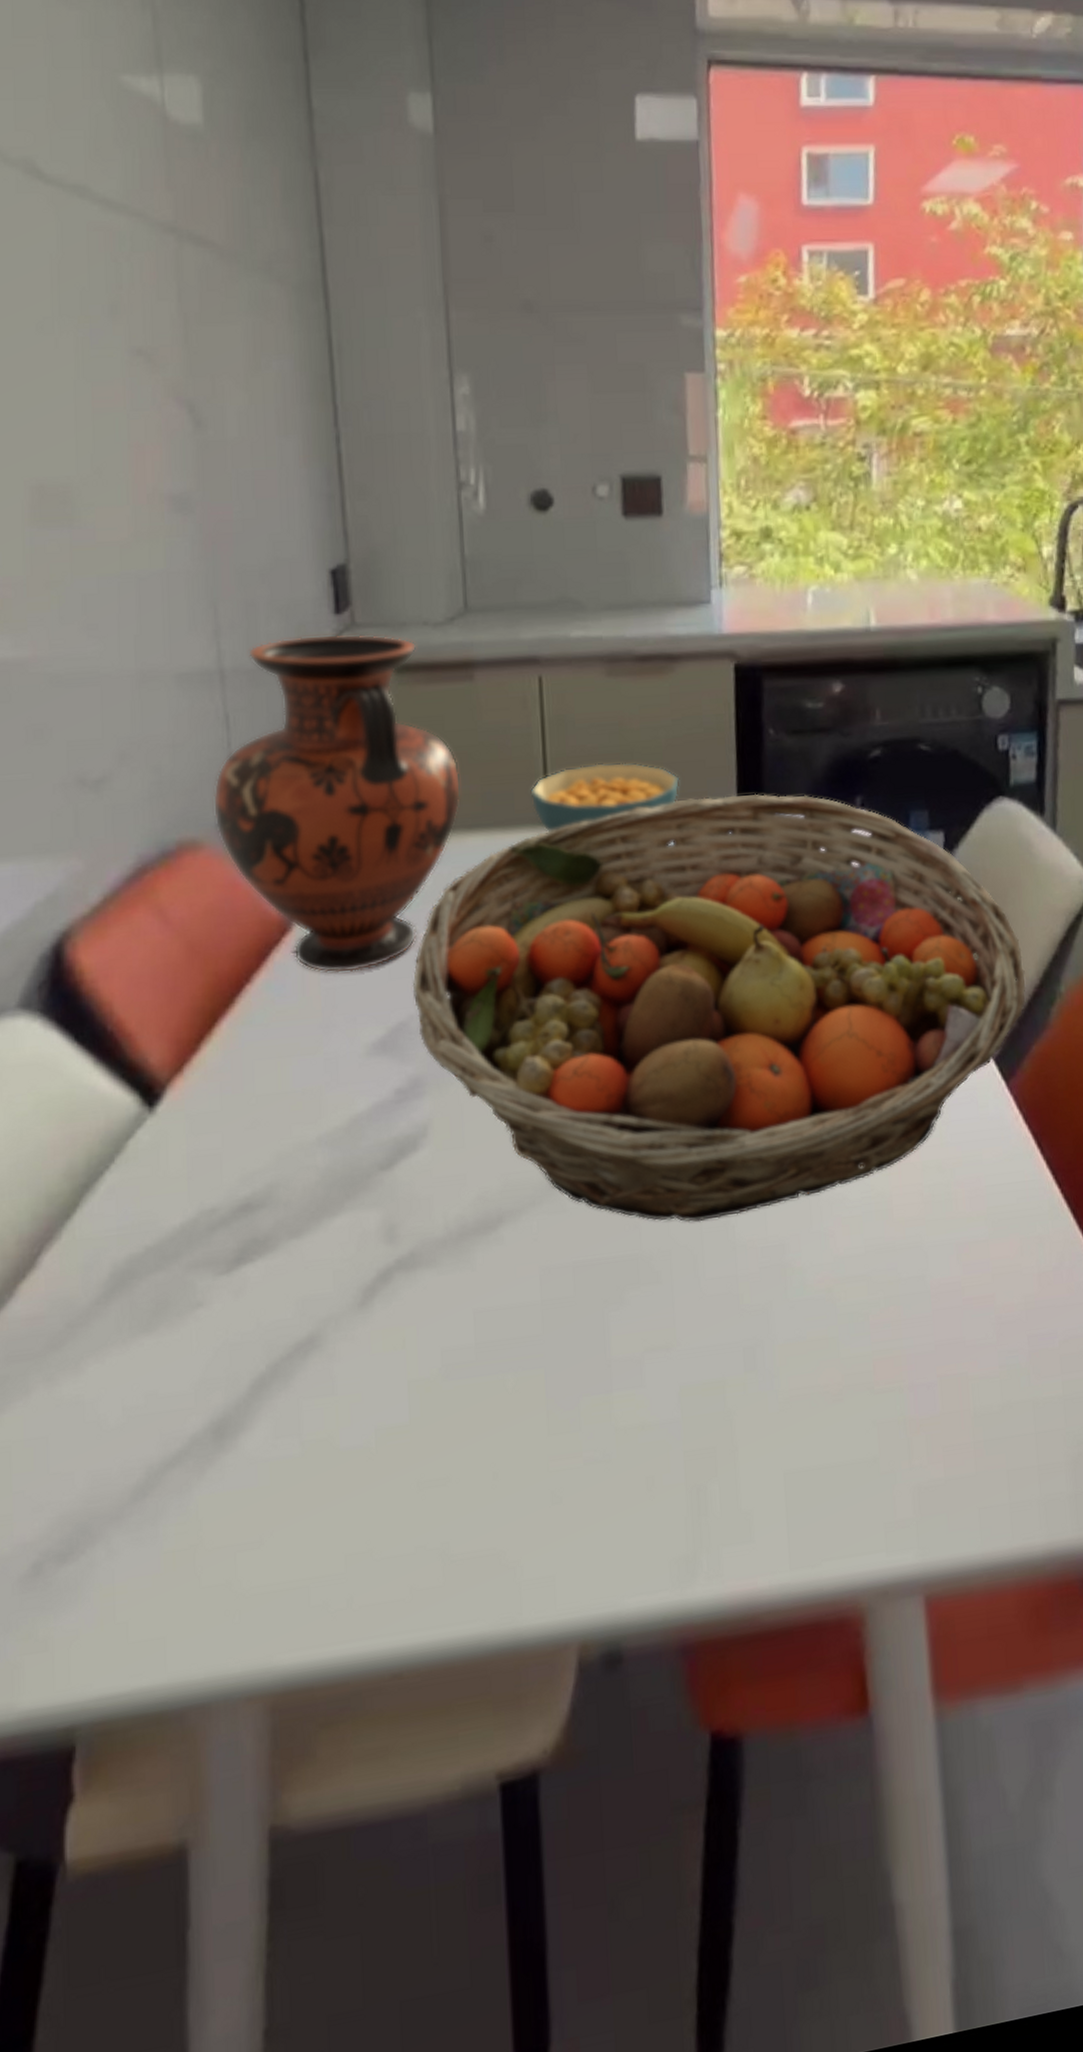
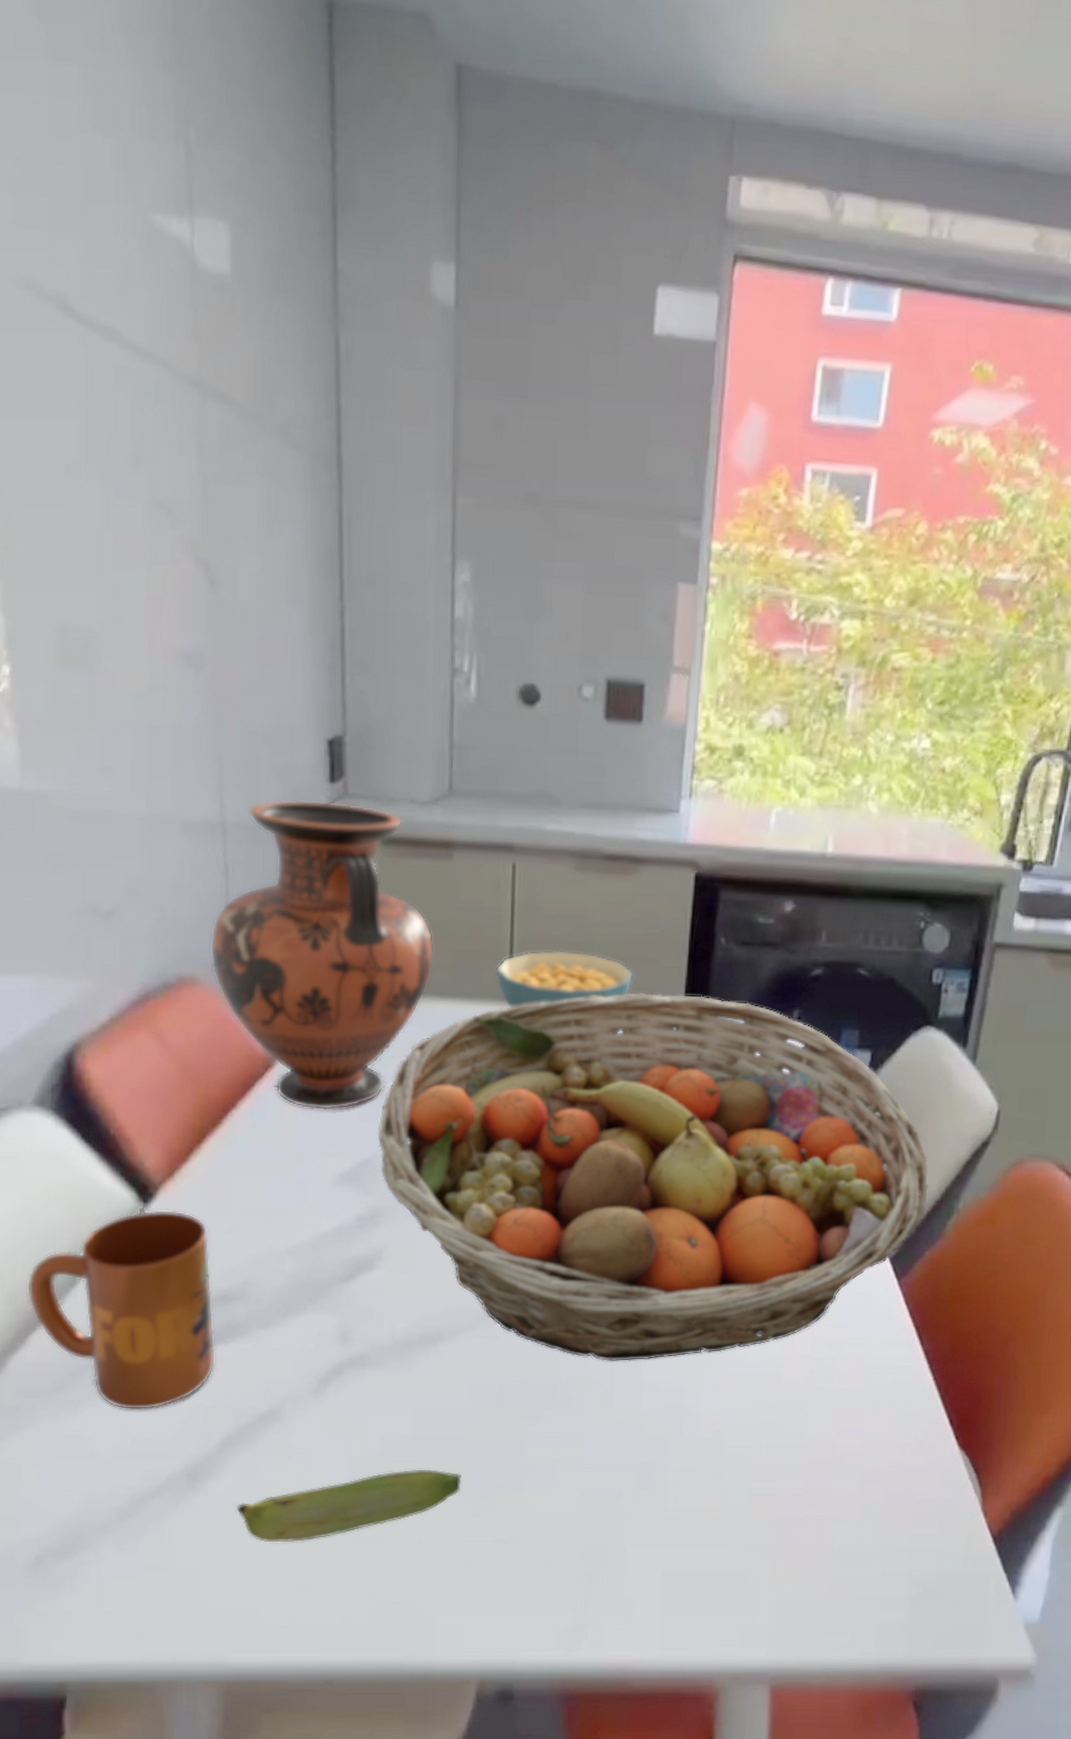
mug: none [14,1110,242,1361] -> present [26,1209,216,1411]
banana: none [275,1382,539,1504] -> present [237,1469,461,1543]

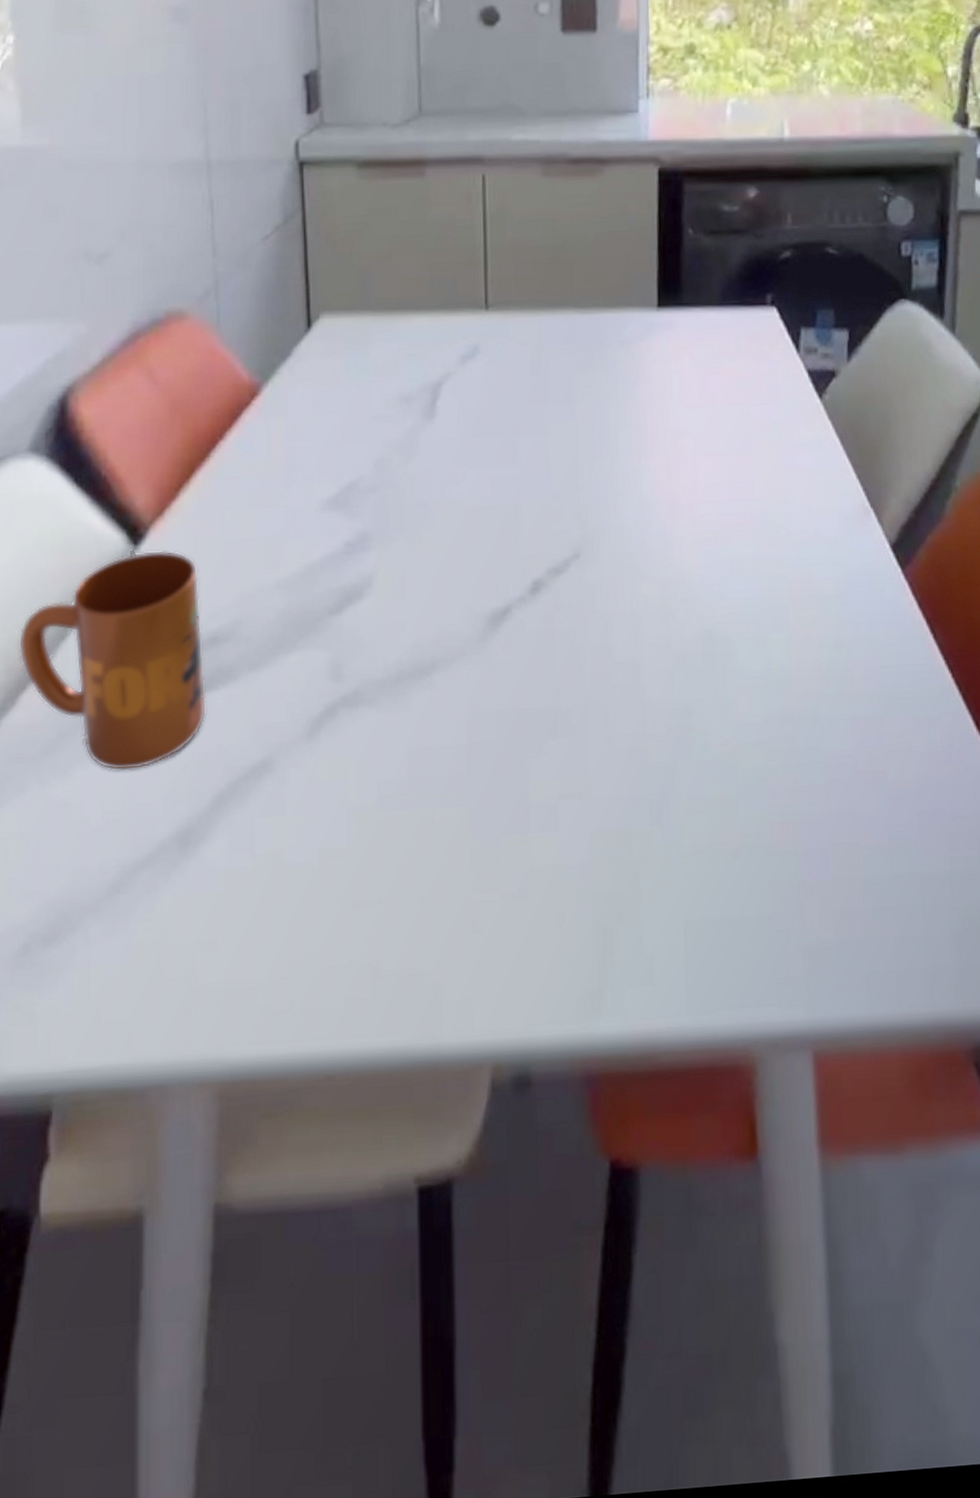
vase: present [210,799,434,1111] -> none [197,131,411,435]
banana: present [237,1469,461,1543] -> none [230,817,463,913]
fruit basket: present [377,992,928,1362] -> none [363,288,923,682]
cereal bowl: present [496,950,634,1007] -> none [472,254,606,315]

